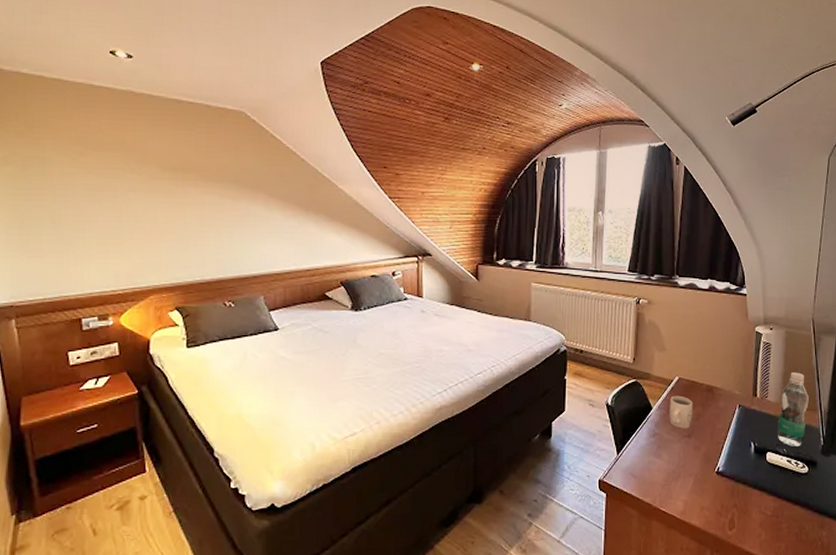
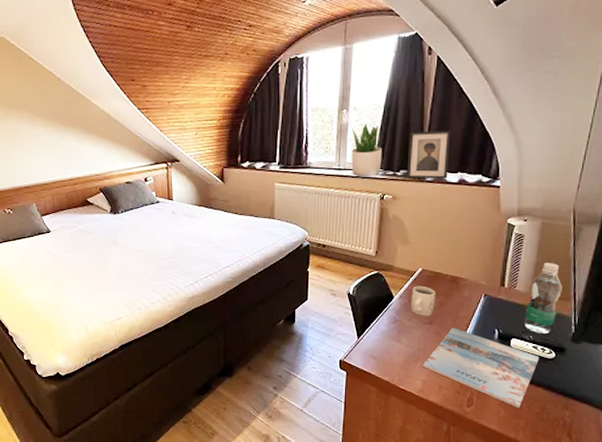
planter: none [606,227,637,280] -> present [351,124,383,178]
picture frame: none [660,237,700,285] -> present [406,130,451,179]
magazine: none [683,441,793,529] -> present [422,327,539,408]

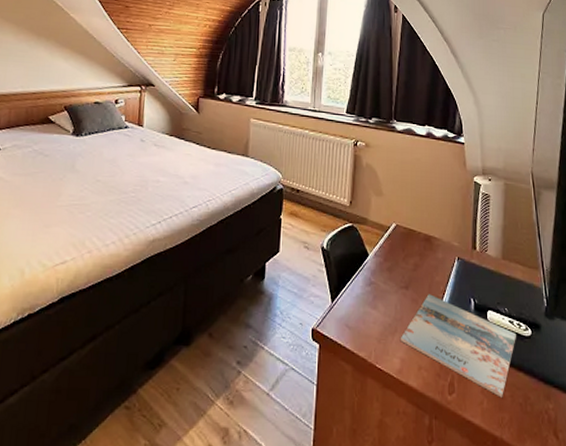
planter: present [351,124,383,178] -> none [326,69,355,122]
picture frame: present [406,130,451,179] -> none [378,81,417,131]
mug: present [411,286,436,316] -> none [386,243,411,279]
bottle: present [523,263,562,334] -> none [497,226,530,306]

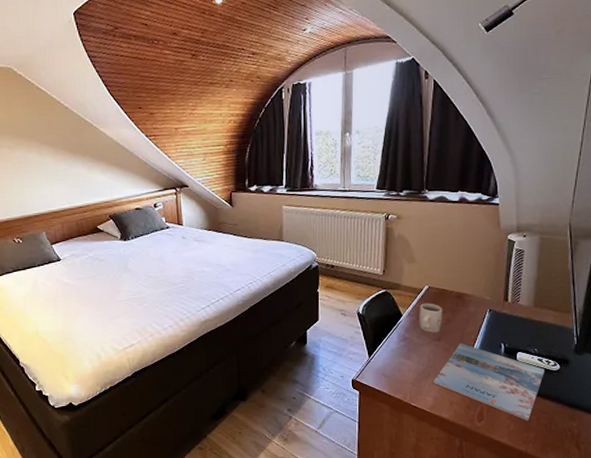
mug: none [386,243,411,279] -> present [419,303,443,333]

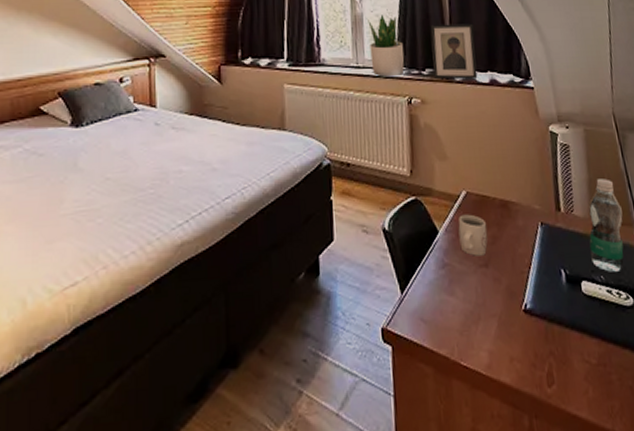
planter: none [354,146,386,198] -> present [366,15,405,77]
picture frame: none [409,150,450,199] -> present [431,23,478,79]
magazine: present [433,343,544,421] -> none [485,270,617,383]
bottle: none [528,277,563,346] -> present [588,179,624,272]

